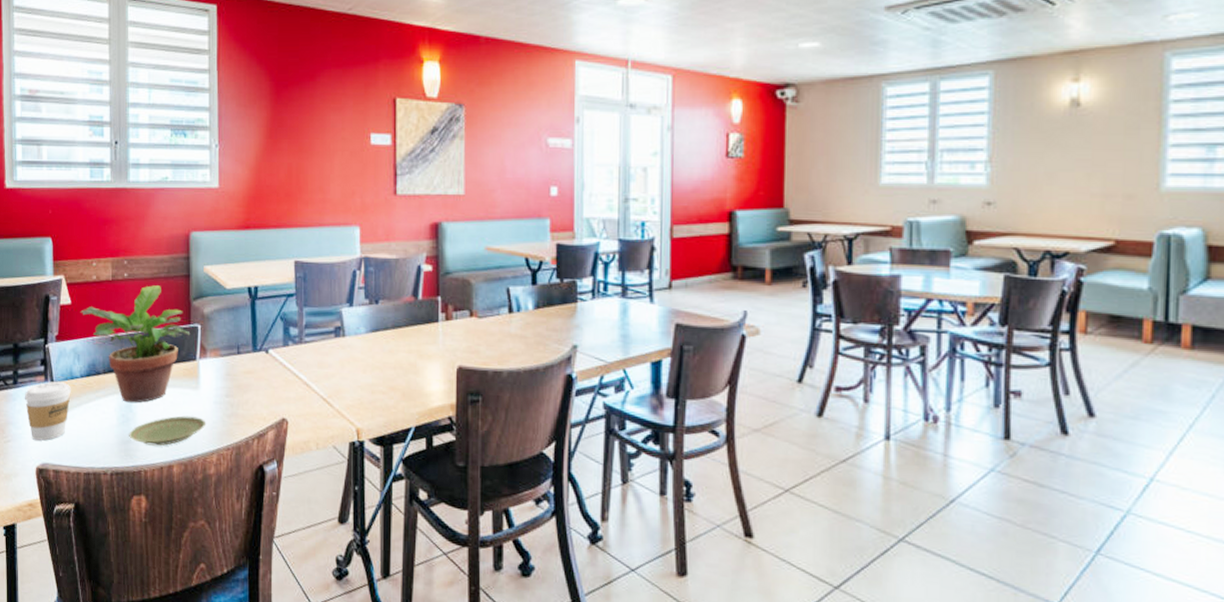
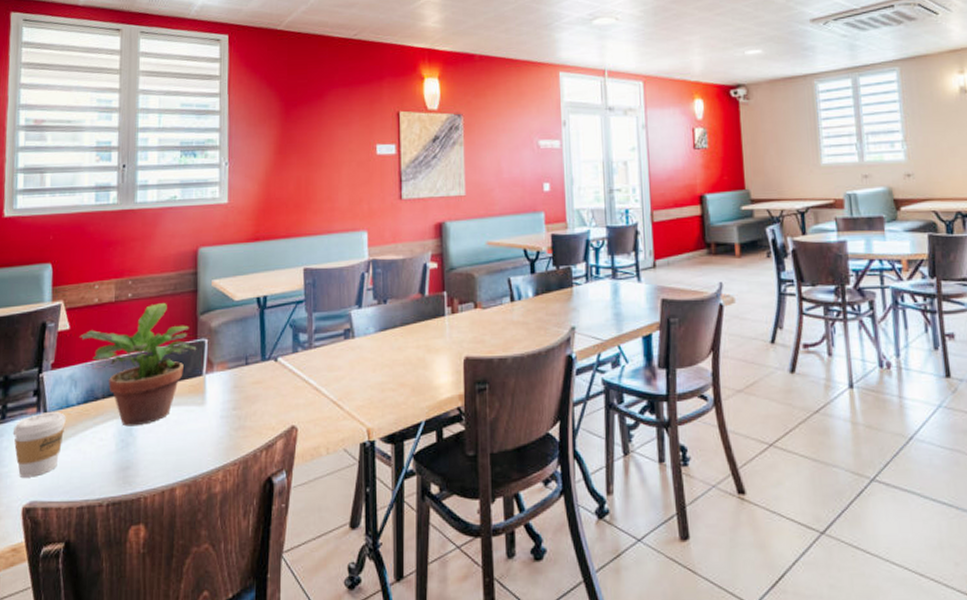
plate: present [129,415,206,446] -> none [128,434,212,469]

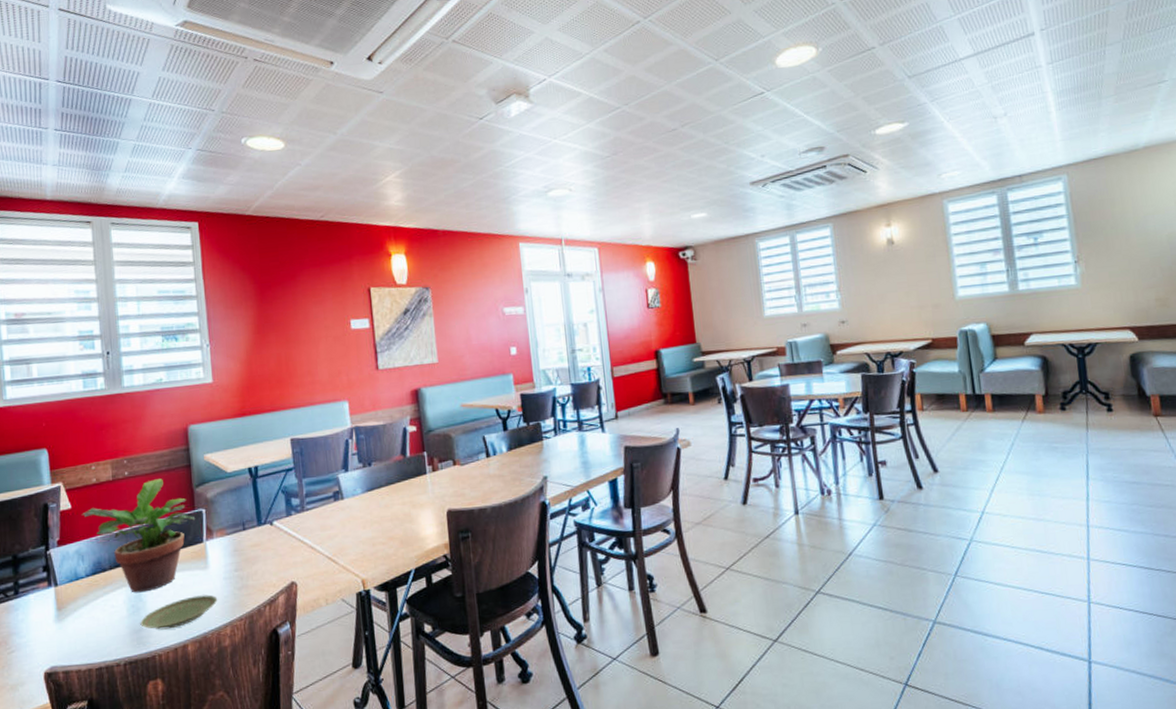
coffee cup: present [12,411,66,477] -> none [27,584,77,646]
plate: none [128,434,212,469] -> present [140,594,218,630]

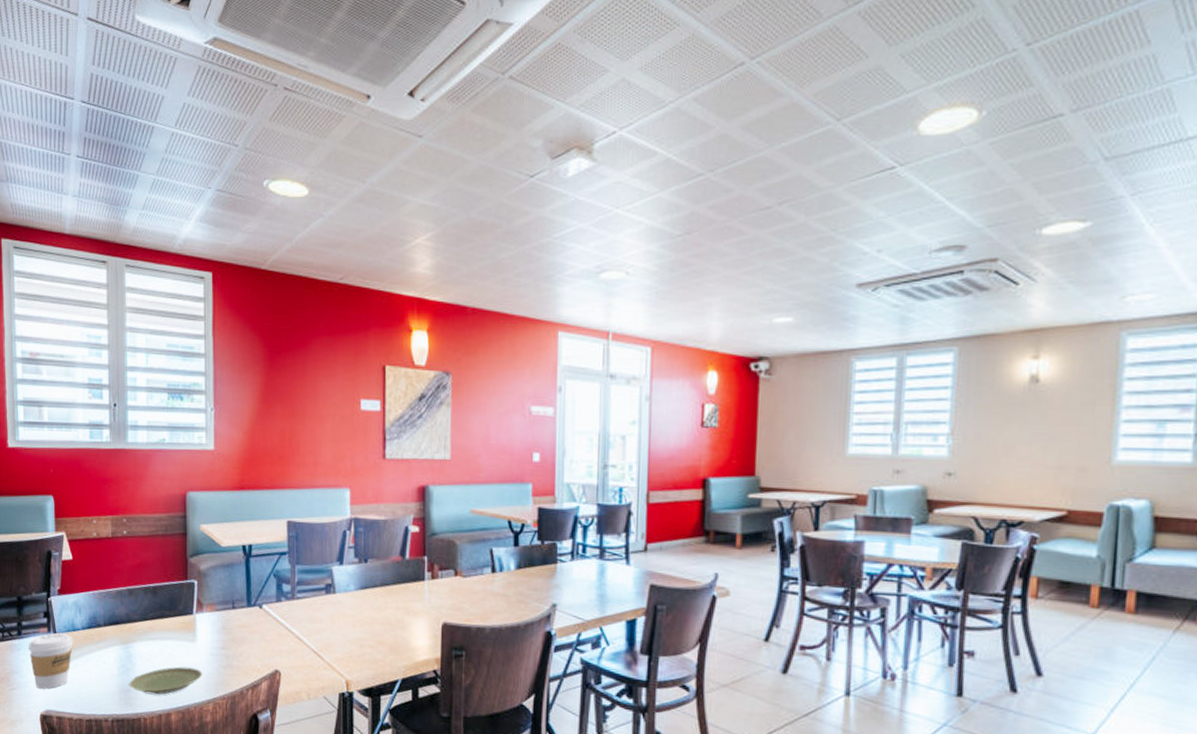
coffee cup: none [27,584,77,646] -> present [28,632,73,689]
potted plant: present [82,479,196,593] -> none [82,542,188,654]

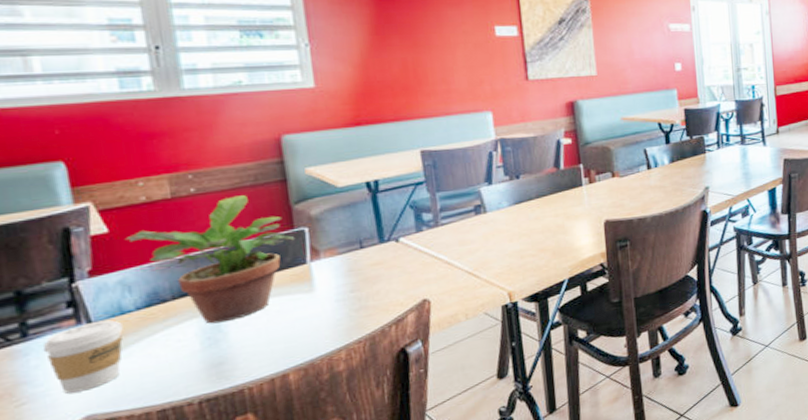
potted plant: none [82,542,188,654] -> present [126,195,296,324]
plate: present [129,666,203,695] -> none [220,319,328,362]

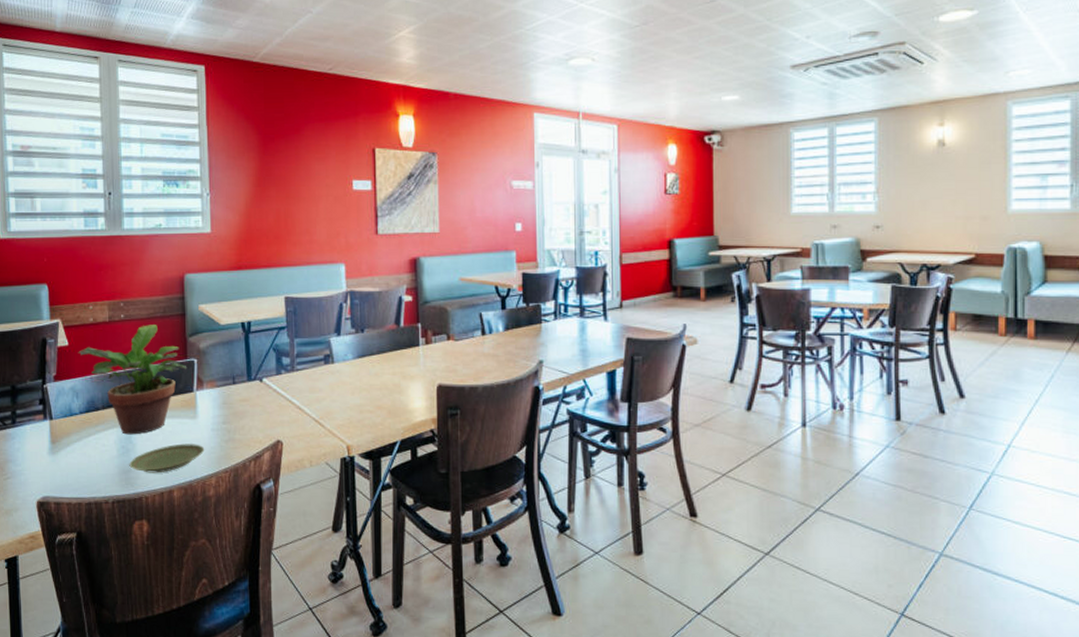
coffee cup: present [42,320,123,394] -> none [23,418,70,476]
plate: none [220,319,328,362] -> present [129,443,205,473]

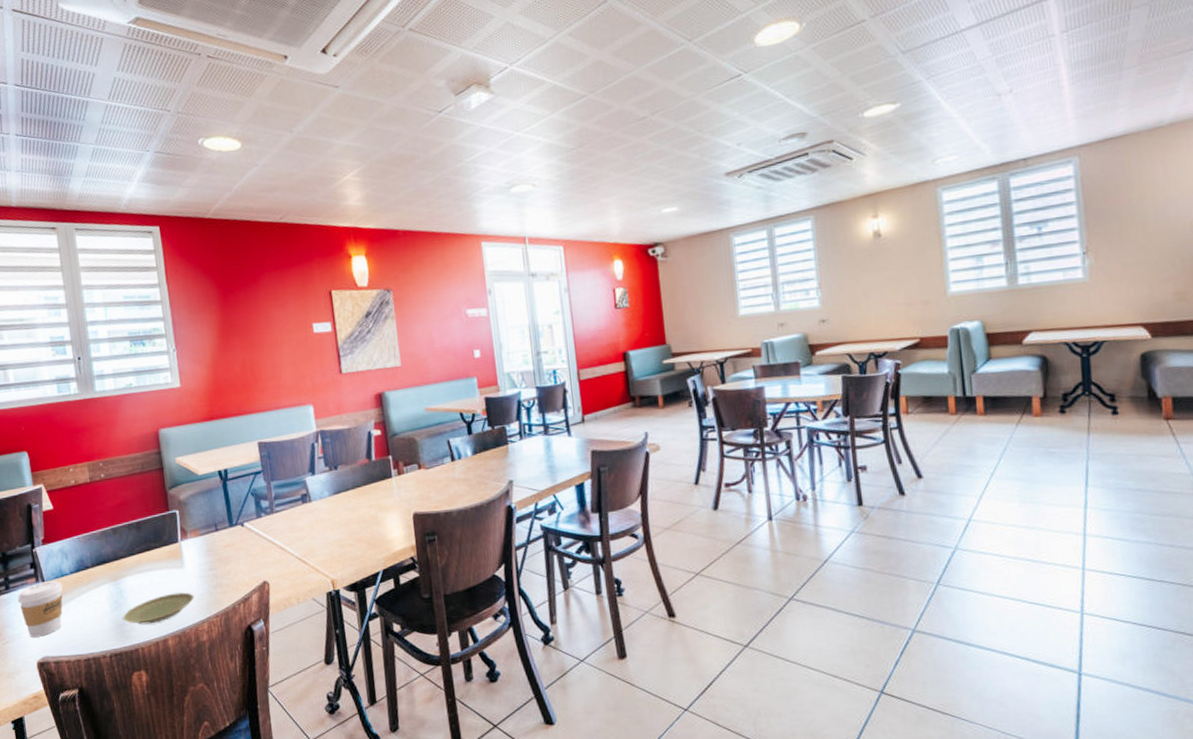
coffee cup: none [23,418,70,476] -> present [17,580,63,637]
potted plant: present [78,325,187,435] -> none [63,481,170,590]

